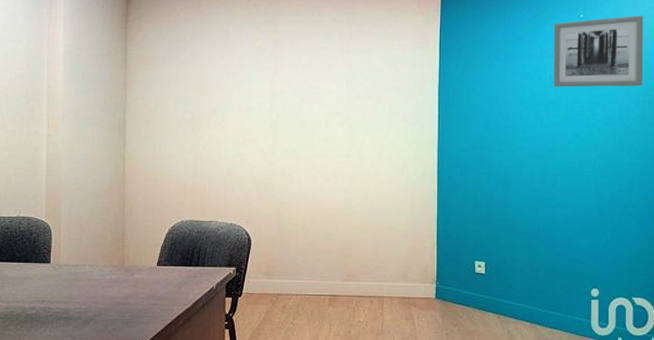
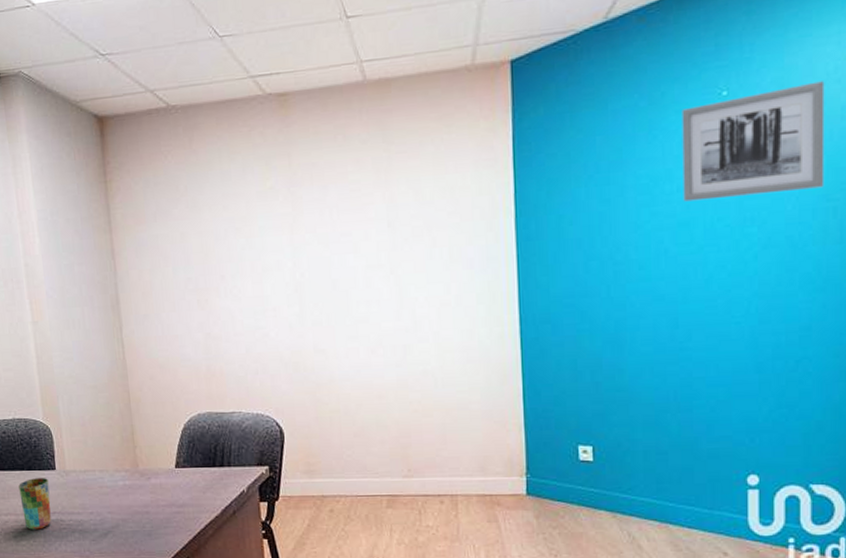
cup: none [14,270,42,316] -> present [18,478,51,530]

